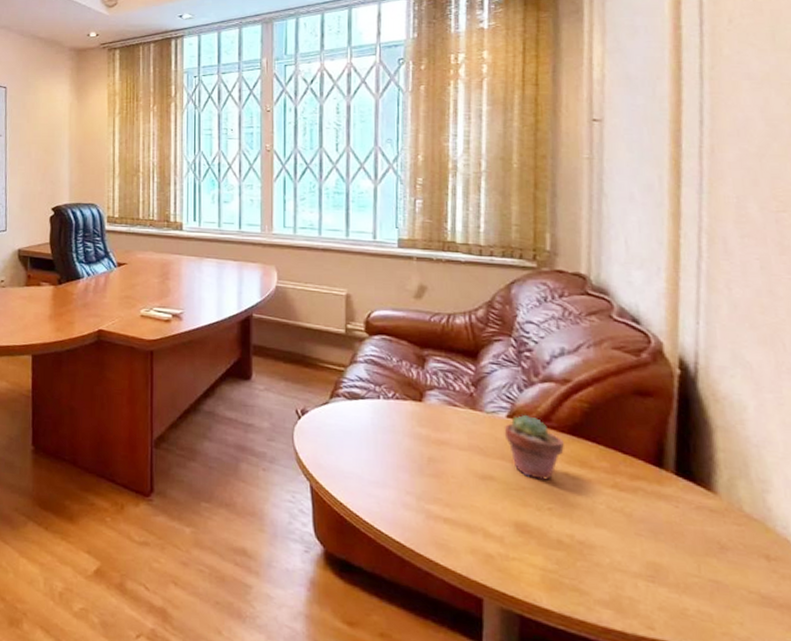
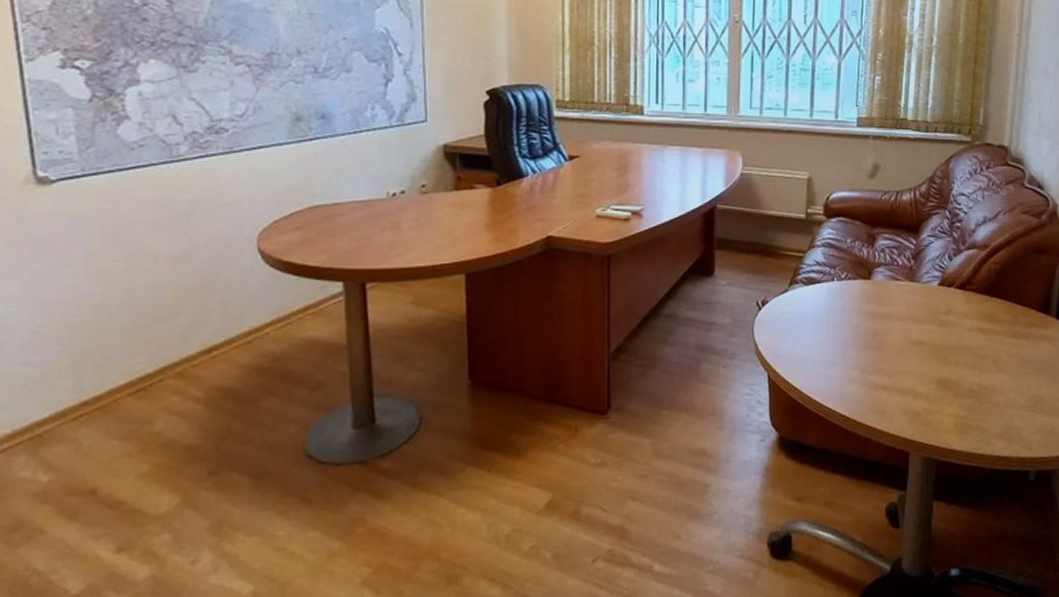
potted succulent: present [504,414,564,480] -> none [935,280,980,338]

